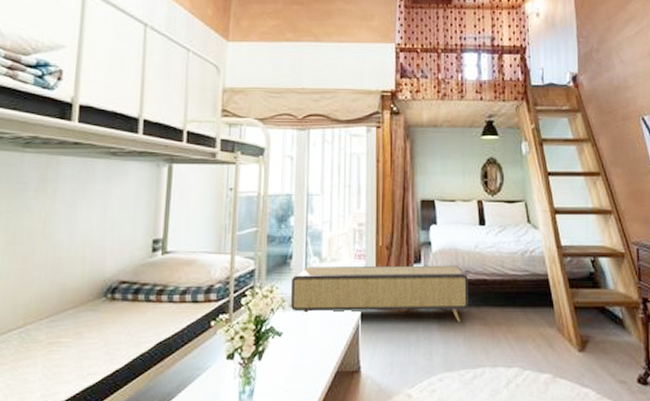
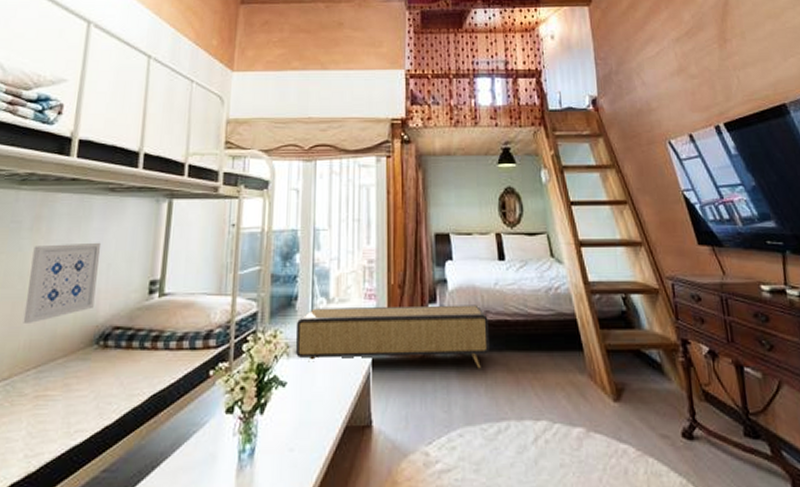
wall art: none [34,203,106,277] -> present [23,242,102,323]

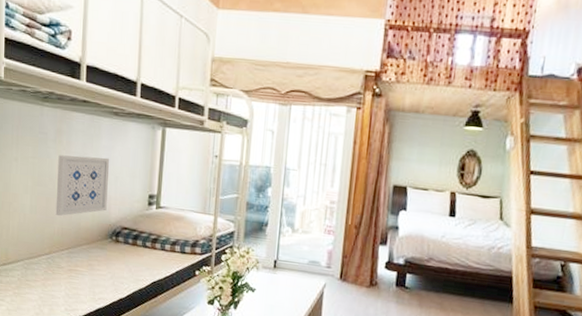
storage bench: present [296,304,489,369] -> none [264,235,431,304]

